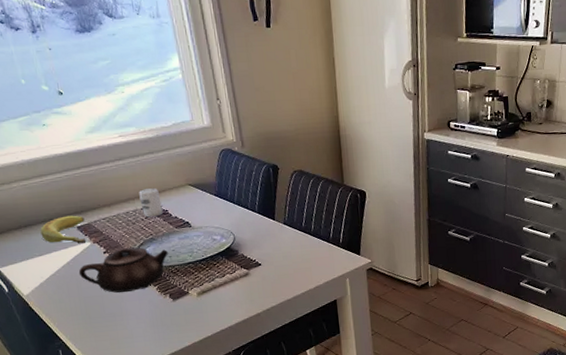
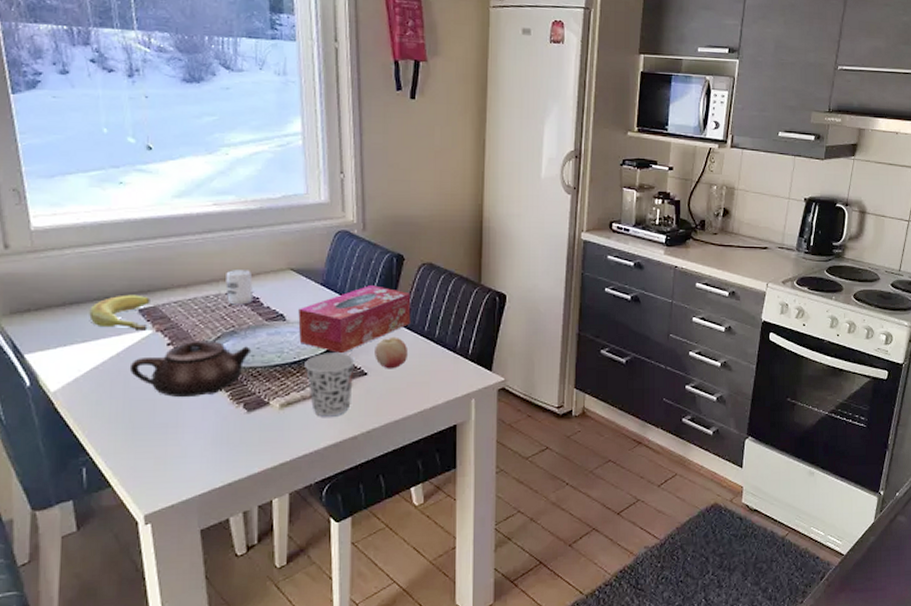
tissue box: none [200,192,290,250] -> present [298,285,411,354]
cup: none [211,249,252,301] -> present [305,353,355,417]
fruit: none [264,233,291,260] -> present [375,336,407,369]

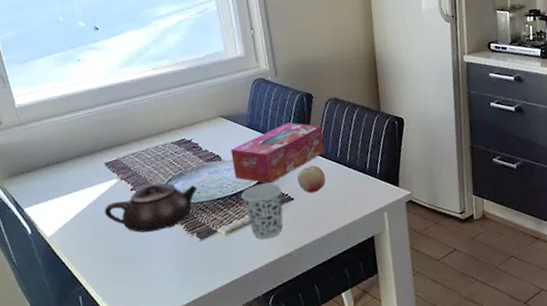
banana: present [89,294,150,329] -> none [68,151,114,181]
cup: present [226,270,254,305] -> none [169,121,194,152]

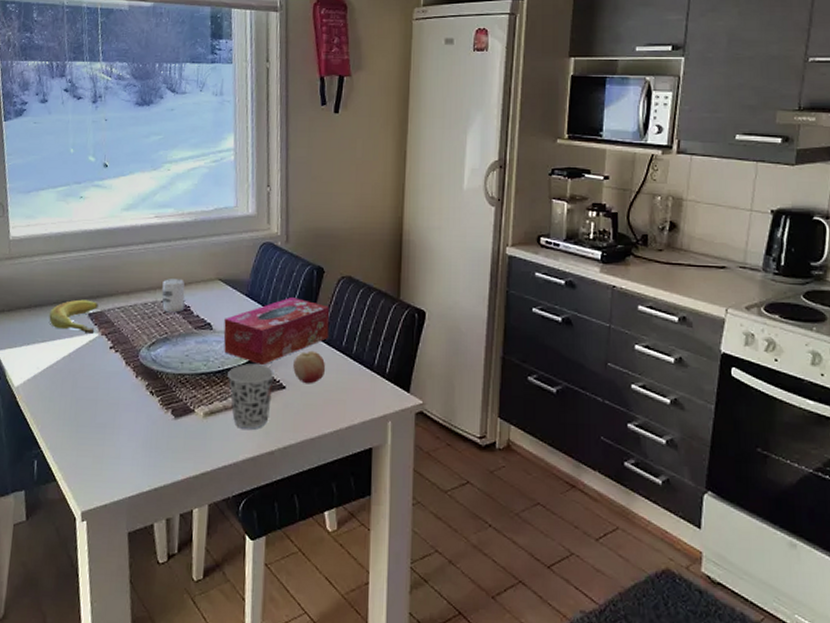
banana: none [68,151,114,181] -> present [49,299,99,332]
teapot: present [104,183,198,233] -> none [77,345,182,400]
cup: none [169,121,194,152] -> present [162,279,185,313]

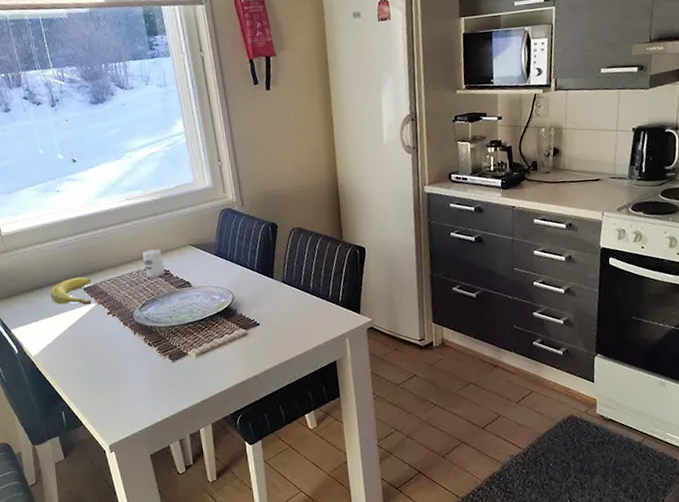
tissue box: present [223,297,330,366] -> none [200,251,289,310]
cup: present [228,364,275,429] -> none [210,308,250,362]
fruit: present [293,350,325,384] -> none [263,291,290,319]

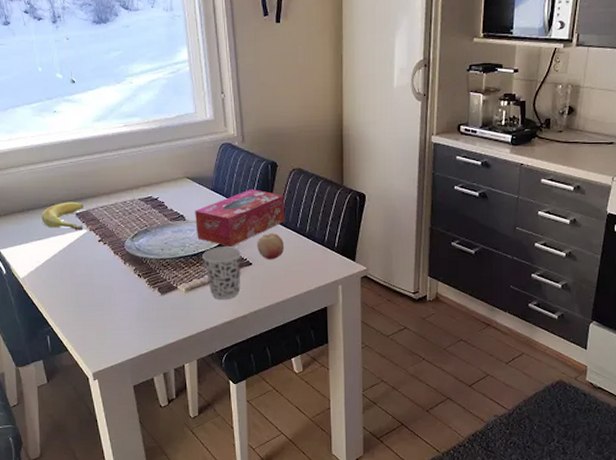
cup: present [142,249,165,278] -> none [138,179,160,208]
tissue box: none [200,251,289,310] -> present [195,189,285,248]
cup: none [210,308,250,362] -> present [202,246,242,299]
fruit: none [263,291,290,319] -> present [257,232,284,260]

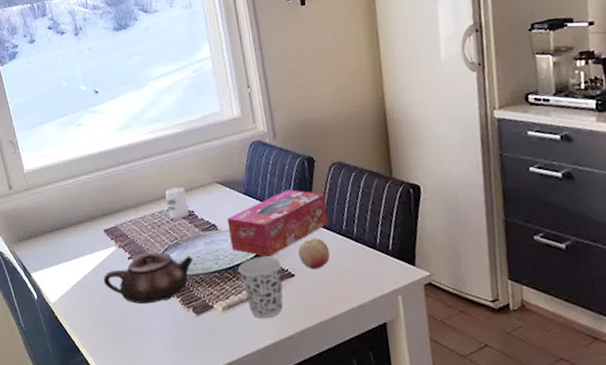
banana: present [41,201,84,229] -> none [70,217,112,247]
teapot: none [73,237,161,283] -> present [103,252,194,305]
cup: none [138,179,160,208] -> present [165,187,190,220]

